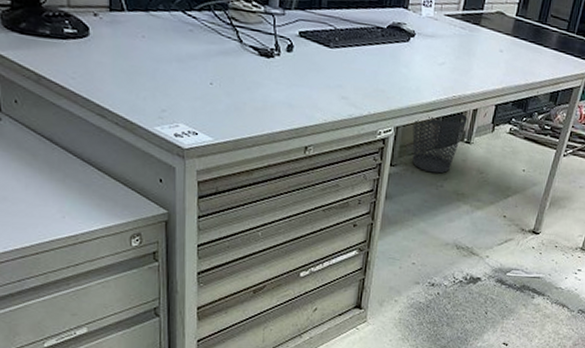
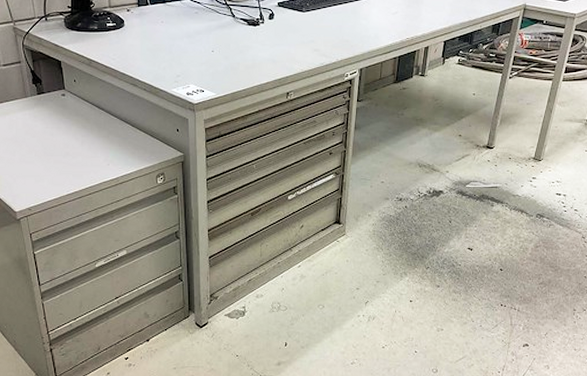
wastebasket: present [412,112,468,174] -> none [374,51,420,104]

